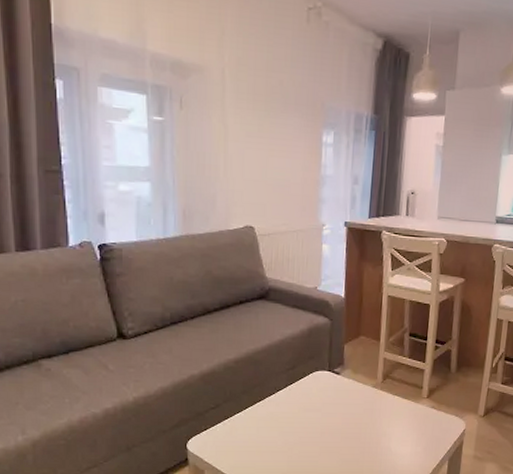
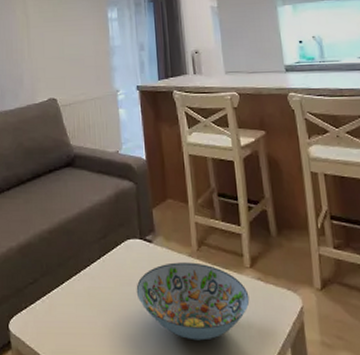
decorative bowl: none [318,392,422,456] -> present [136,262,250,341]

